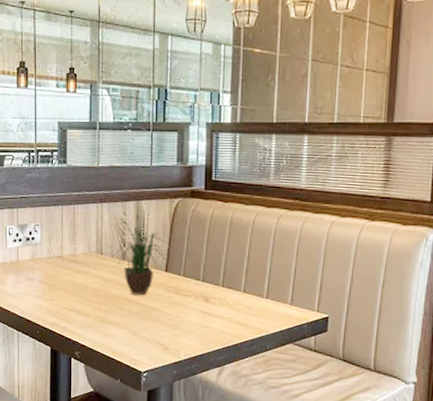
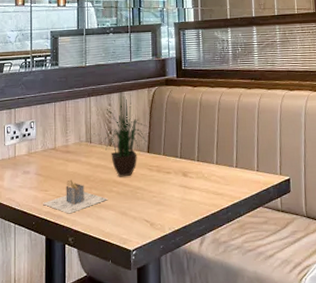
napkin holder: none [47,291,119,328] -> present [42,179,109,214]

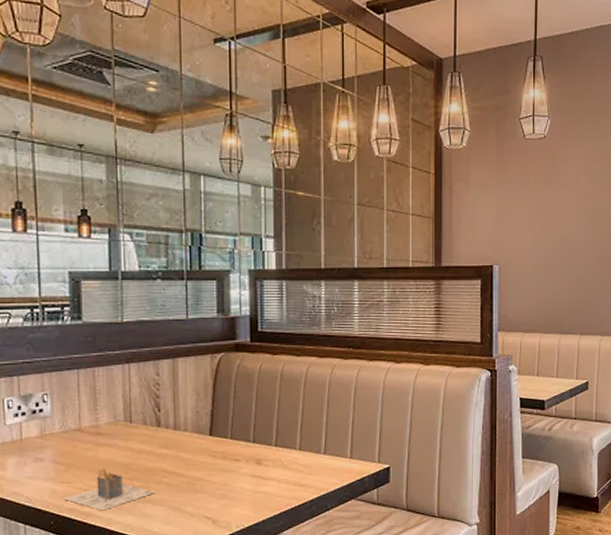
potted plant: present [103,88,148,177] -> none [148,352,211,466]

